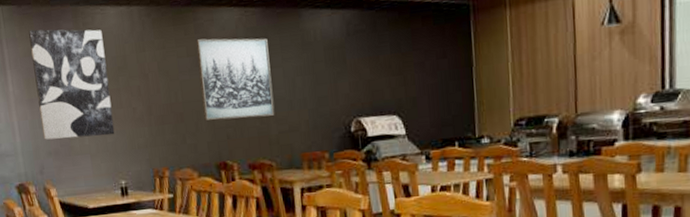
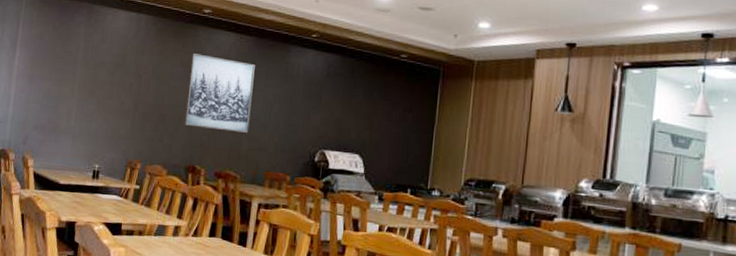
wall art: present [28,29,115,140] -> none [34,16,110,122]

